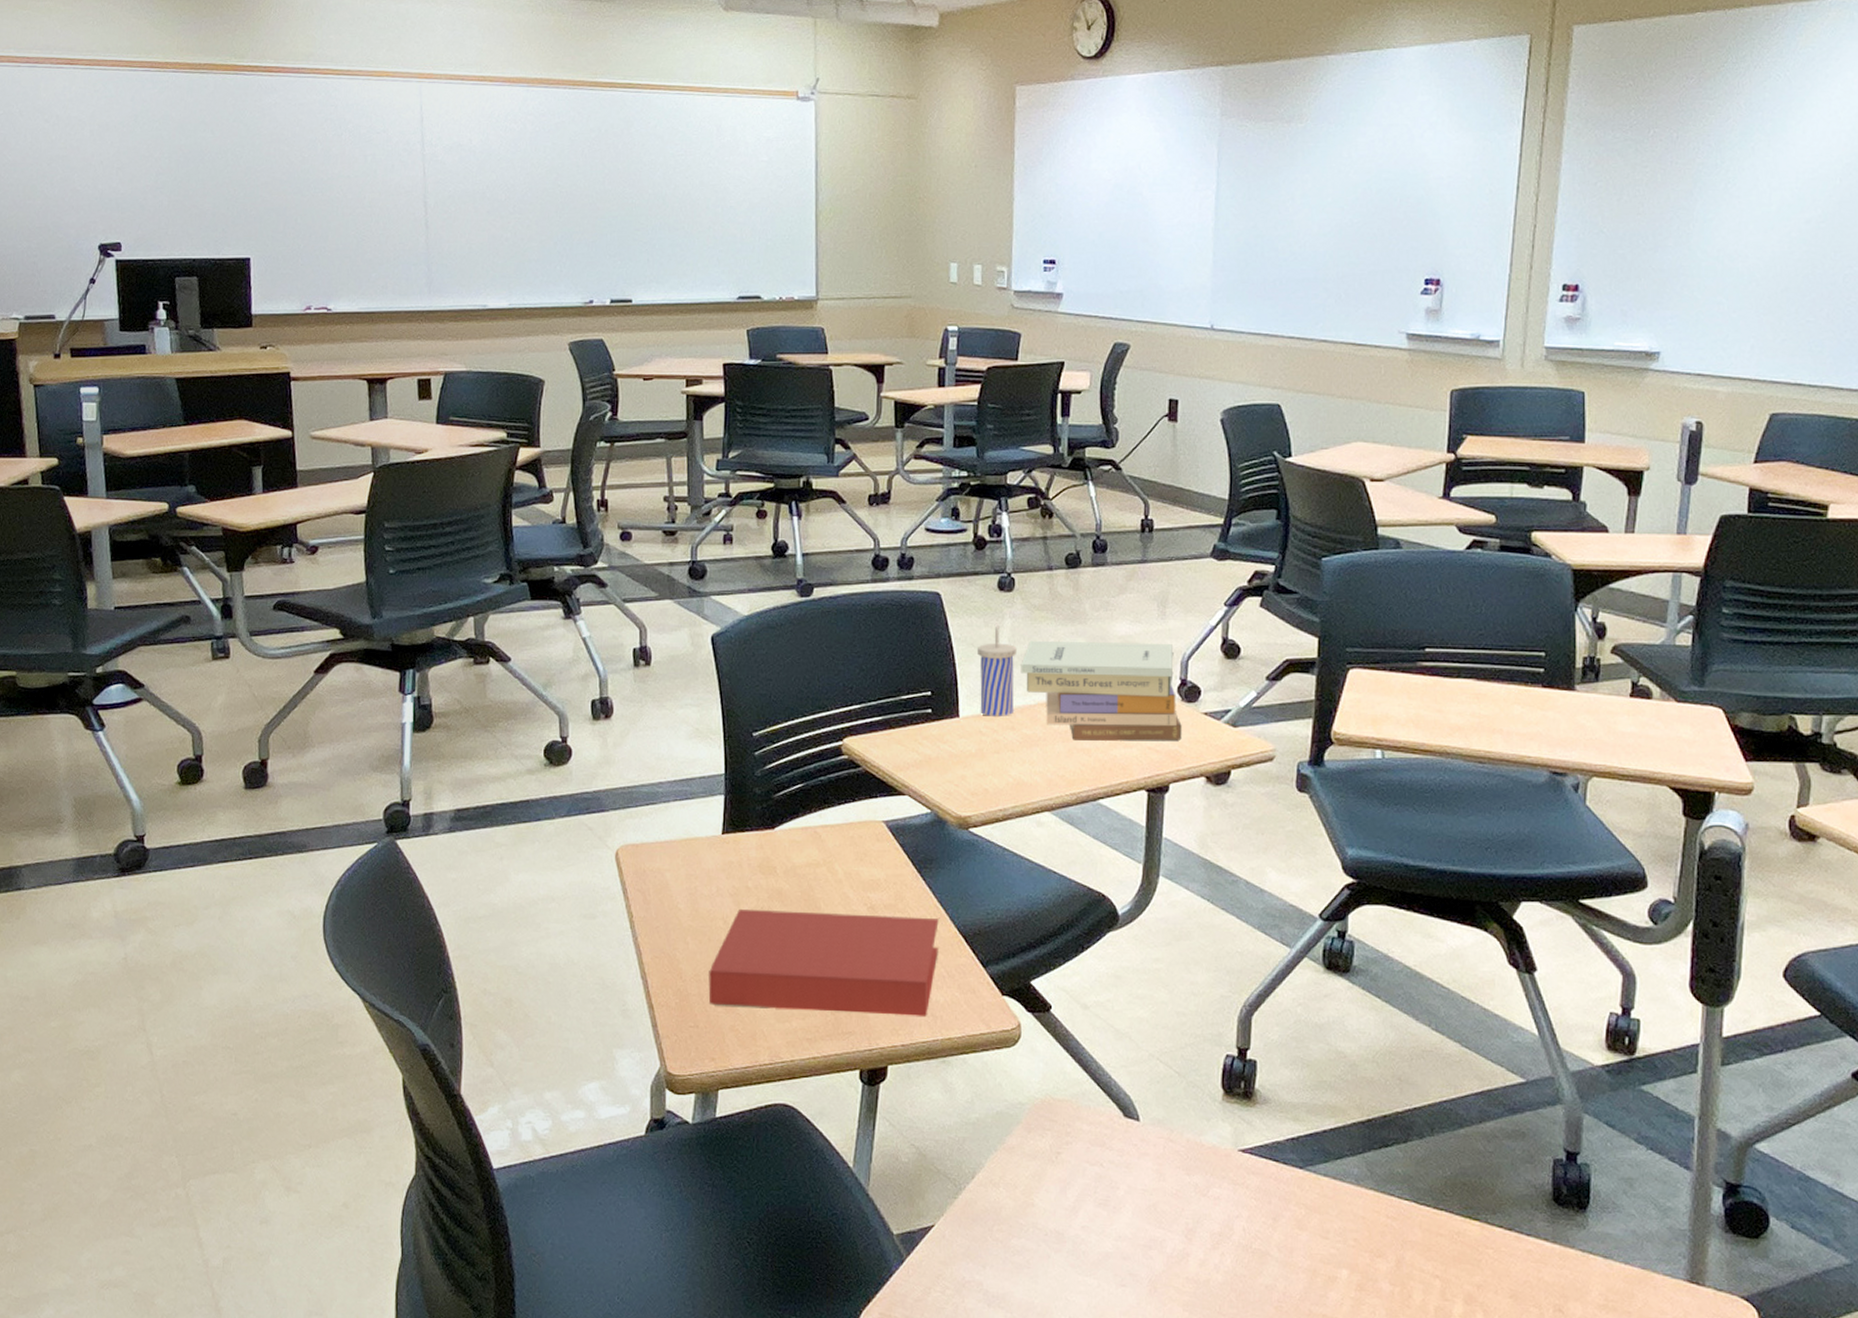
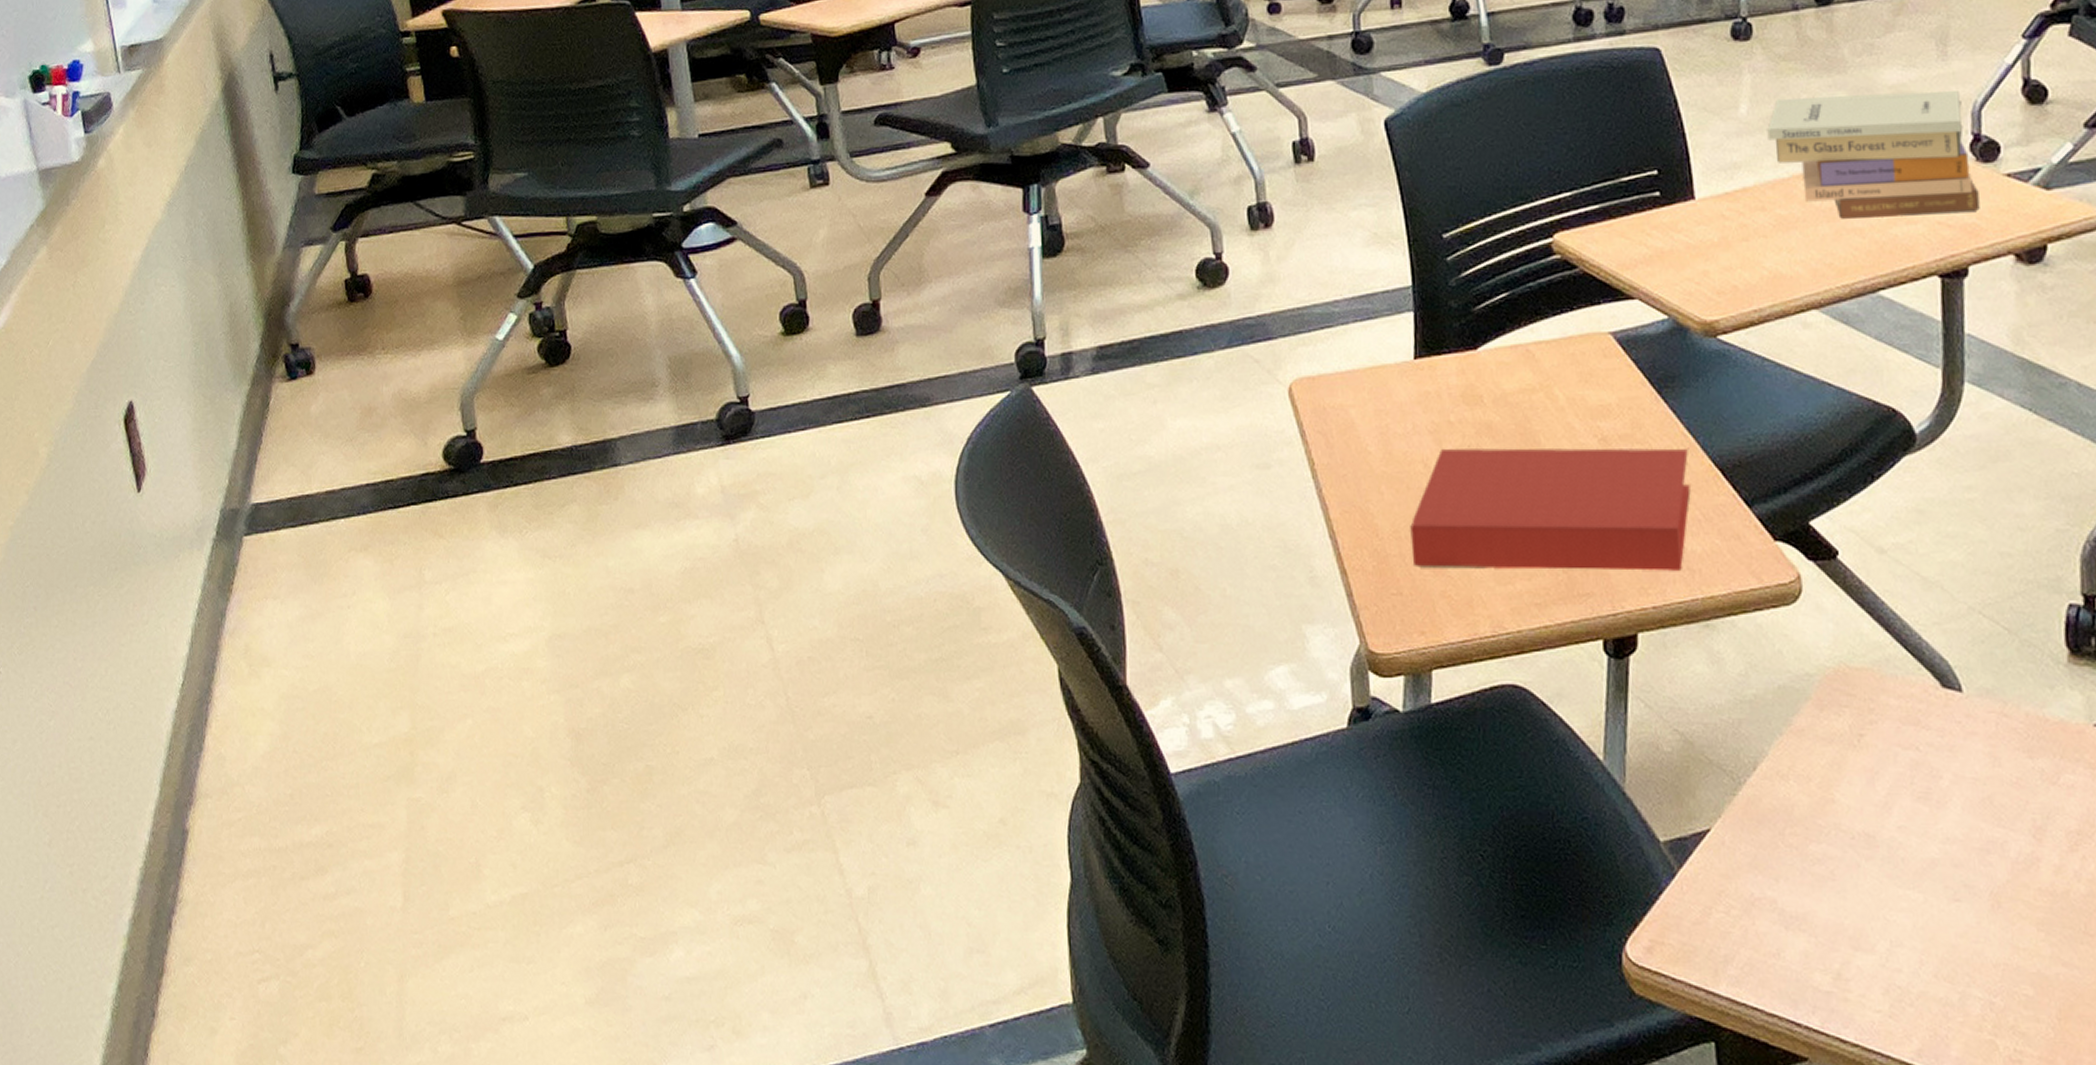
beverage cup: present [976,625,1017,718] -> none [1710,83,1763,197]

